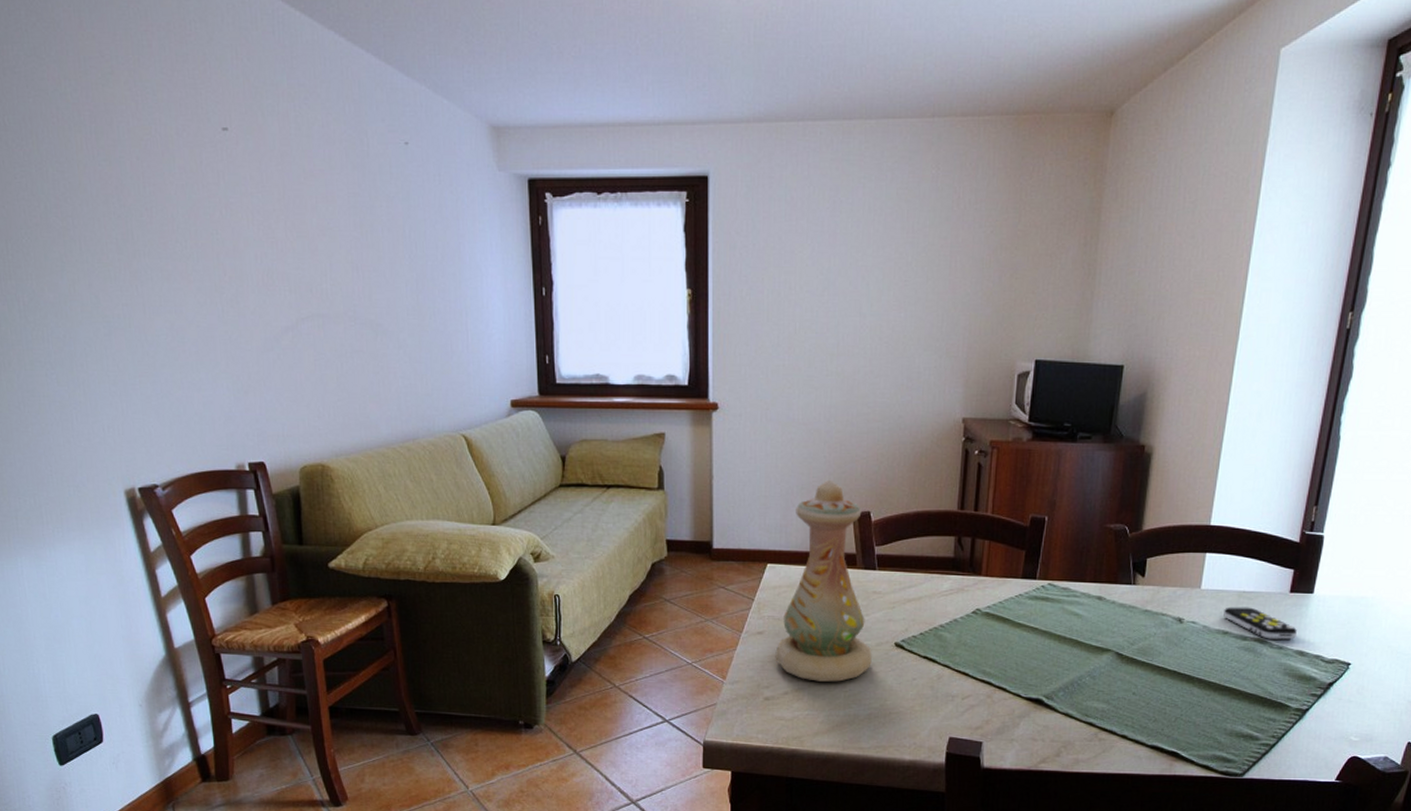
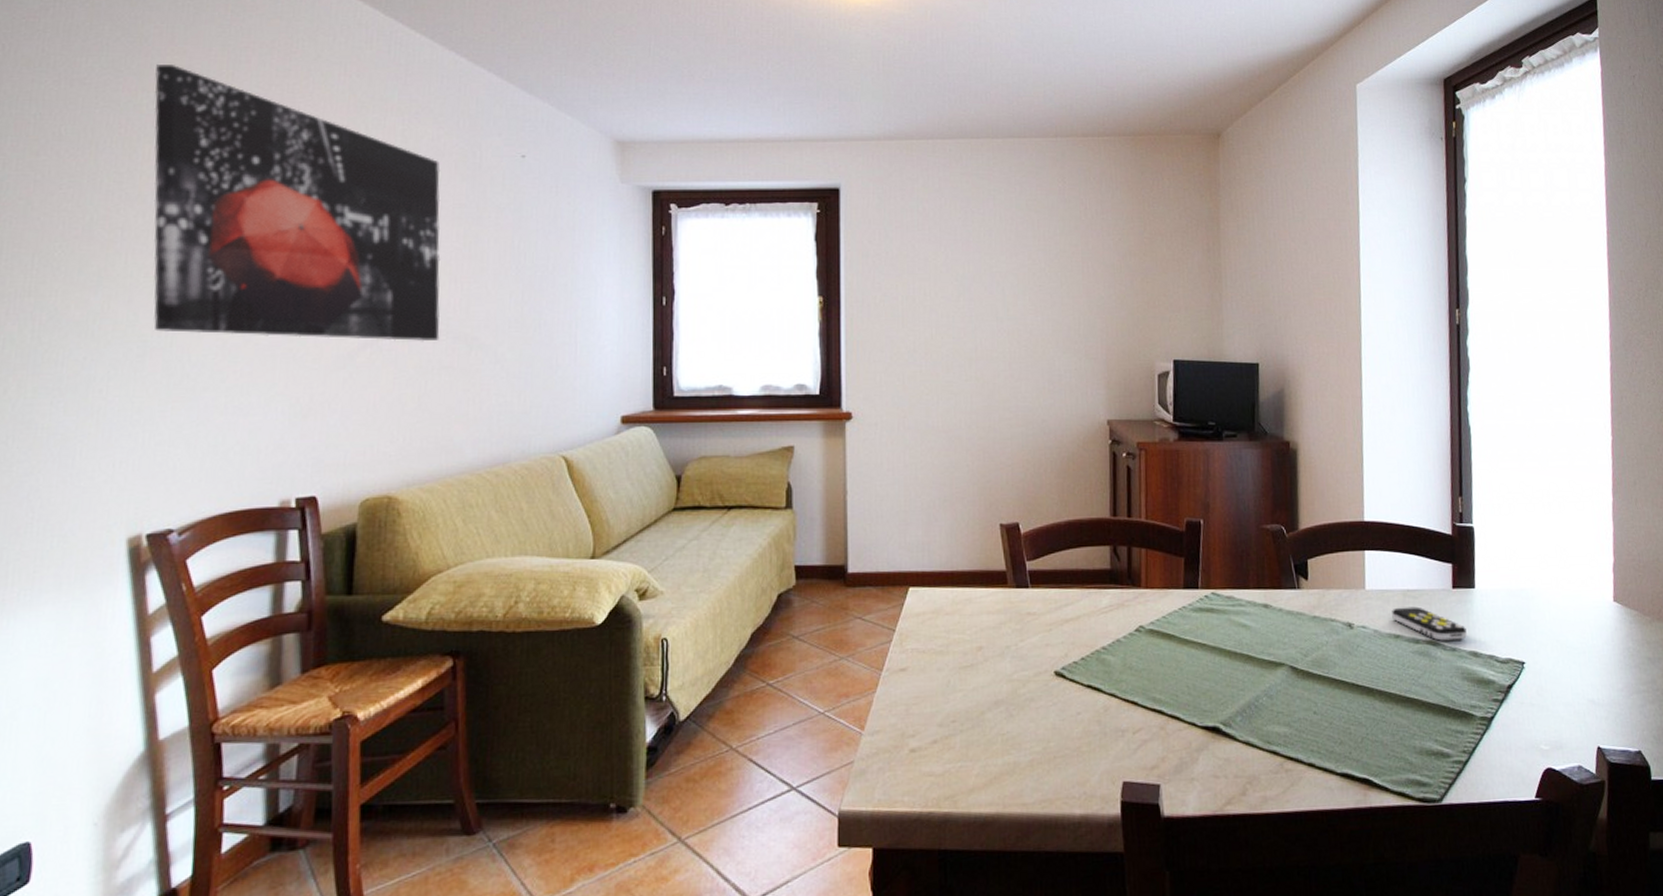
wall art: none [72,51,349,327] -> present [153,65,441,342]
vase: present [775,479,872,682] -> none [921,489,1030,725]

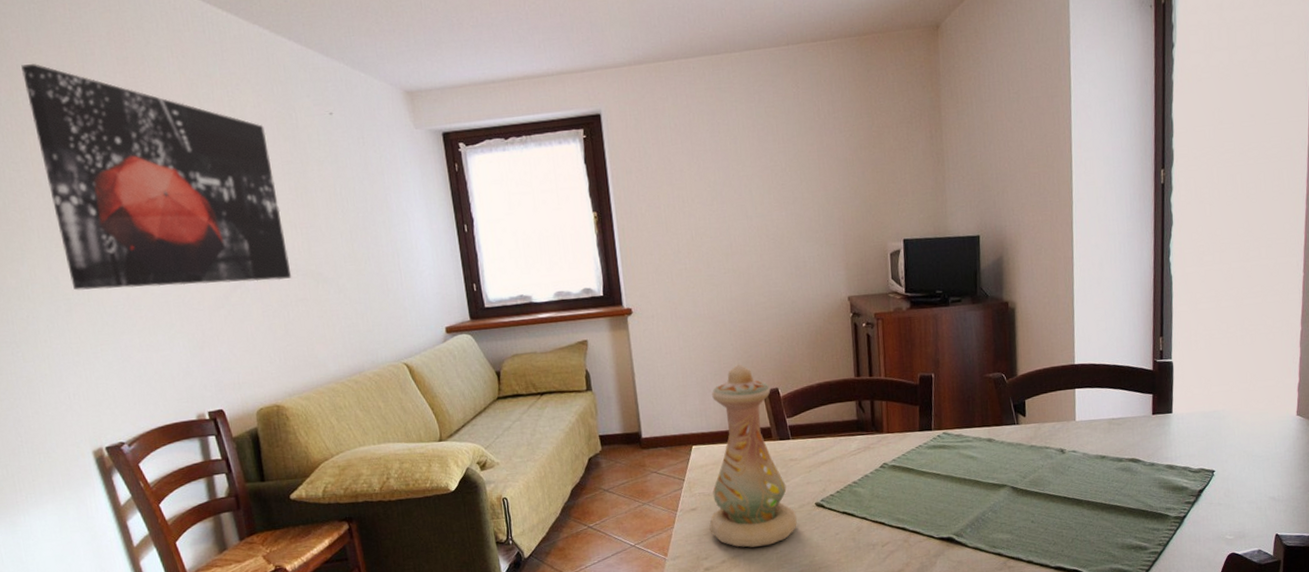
vase: none [921,489,1030,725] -> present [709,364,797,548]
remote control: present [1392,606,1467,641] -> none [1099,432,1164,458]

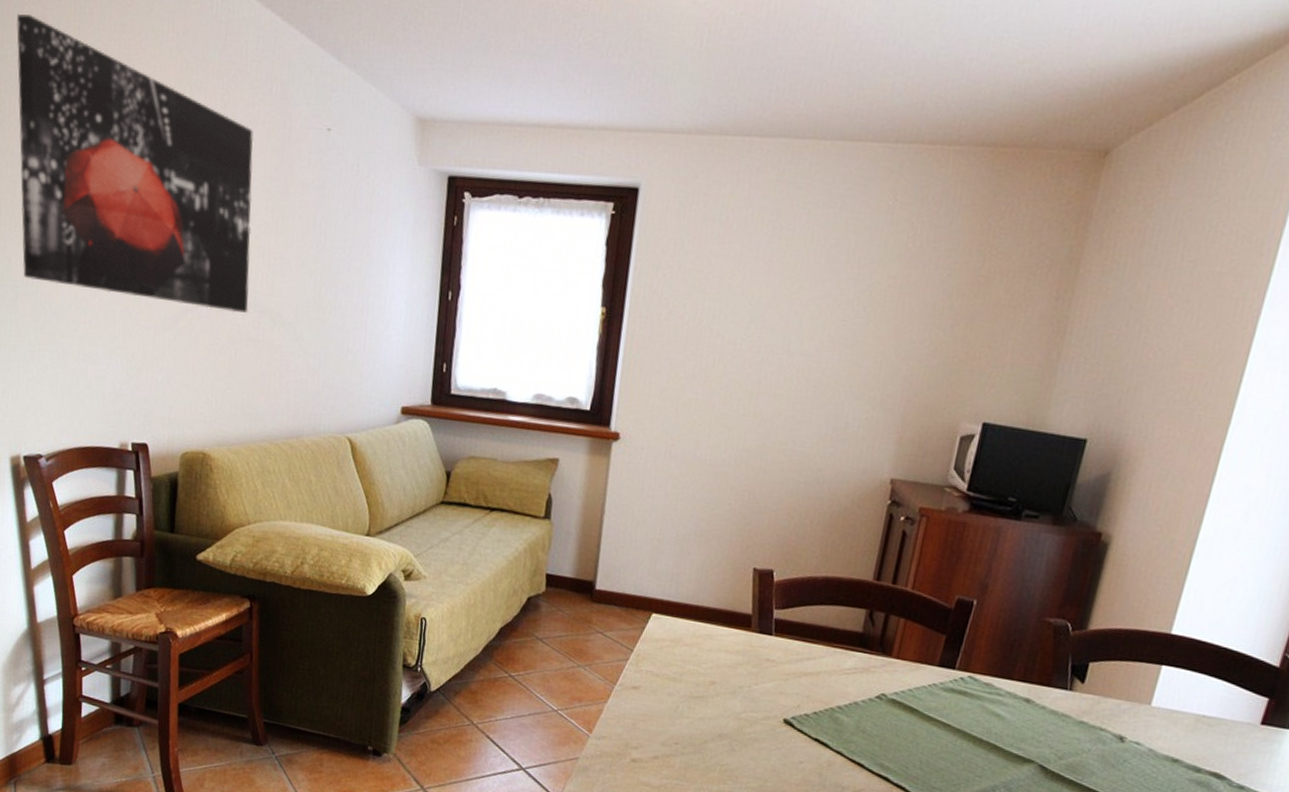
vase: present [709,364,797,548] -> none [648,529,764,754]

